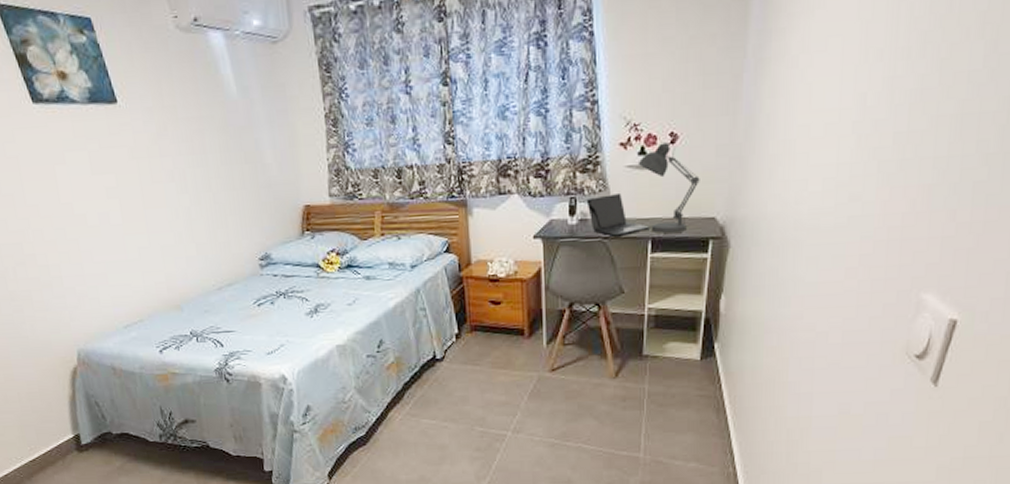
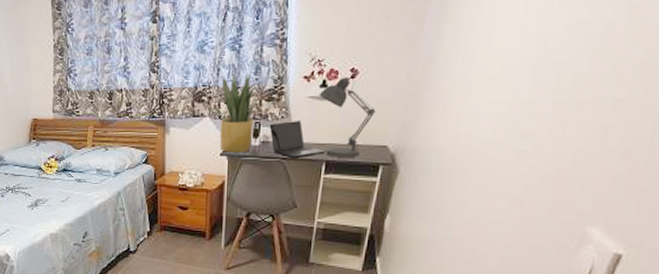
planter: none [528,137,574,234] -> present [219,69,261,152]

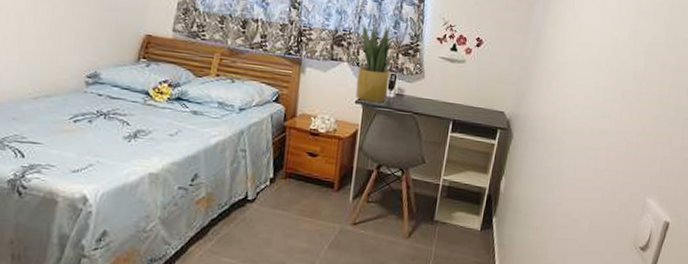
laptop: present [269,119,325,158] -> none [404,77,452,114]
desk lamp: present [318,77,376,157] -> none [449,44,496,119]

